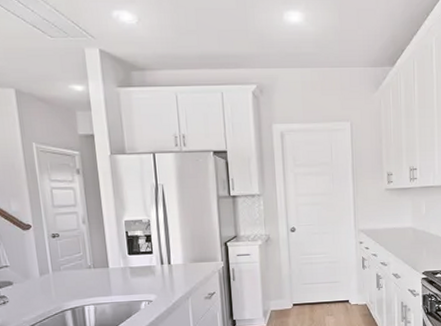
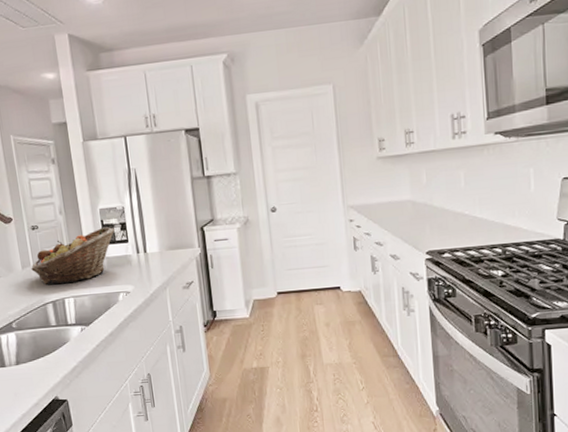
fruit basket: none [50,238,140,292] -> present [31,227,116,285]

